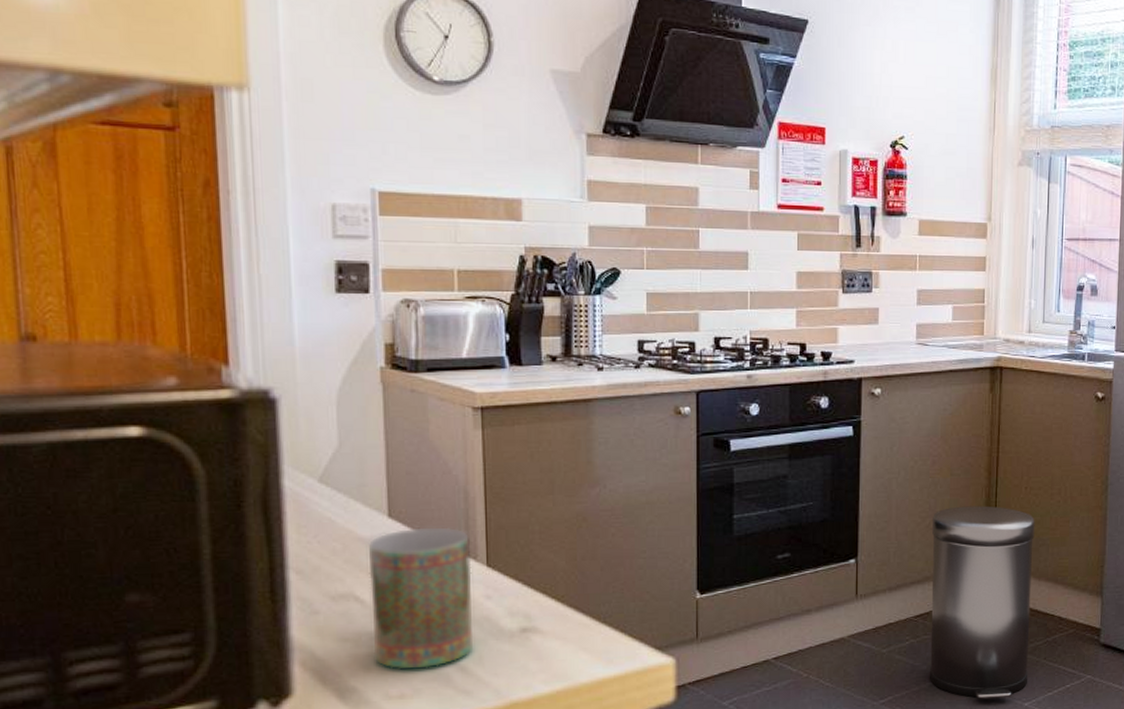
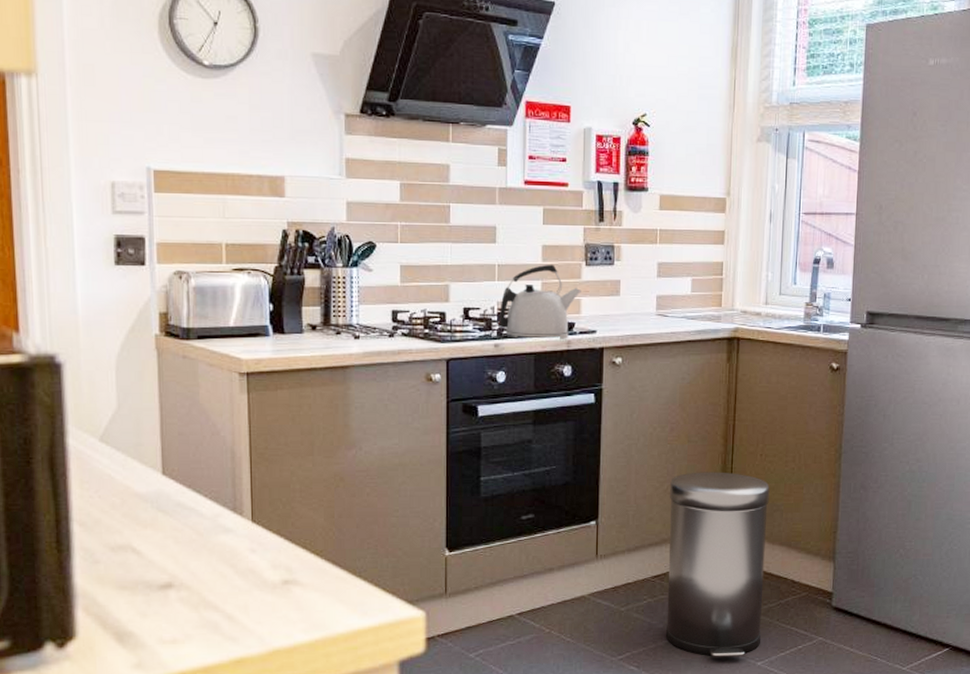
mug: present [367,527,474,670] -> none [143,484,240,616]
kettle: none [751,291,838,371] -> present [498,264,581,340]

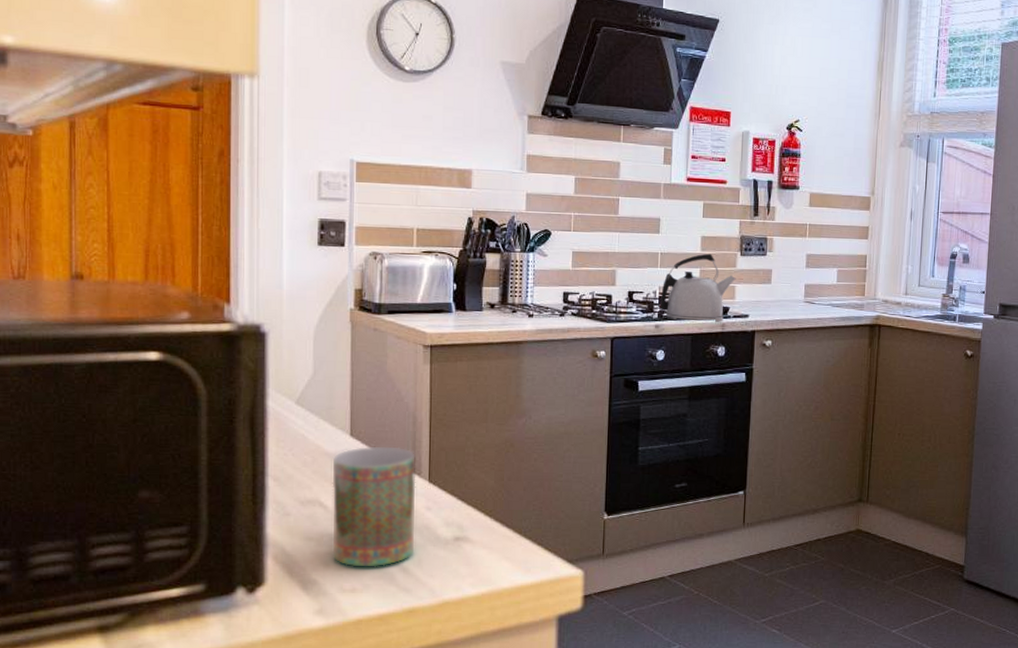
mug: none [143,484,240,616] -> present [332,446,416,567]
pedal bin: present [666,472,770,658] -> none [807,448,907,625]

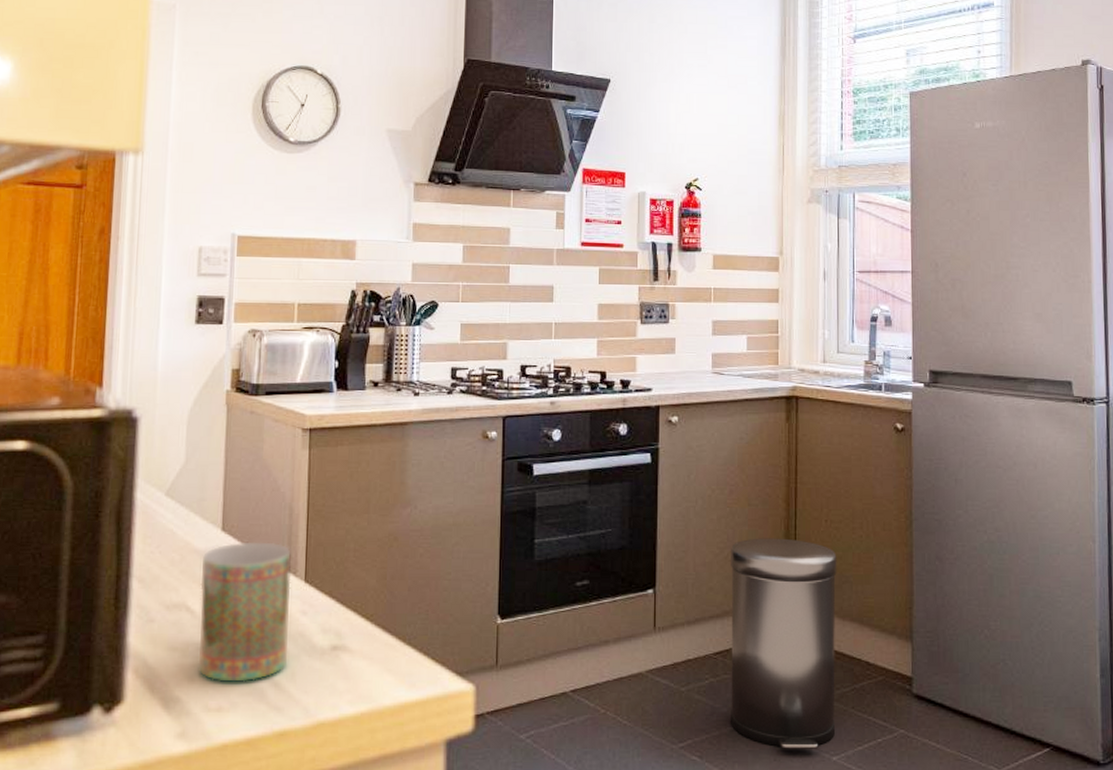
kettle: present [659,253,736,323] -> none [554,322,637,398]
pedal bin: none [807,448,907,625] -> present [731,538,837,750]

